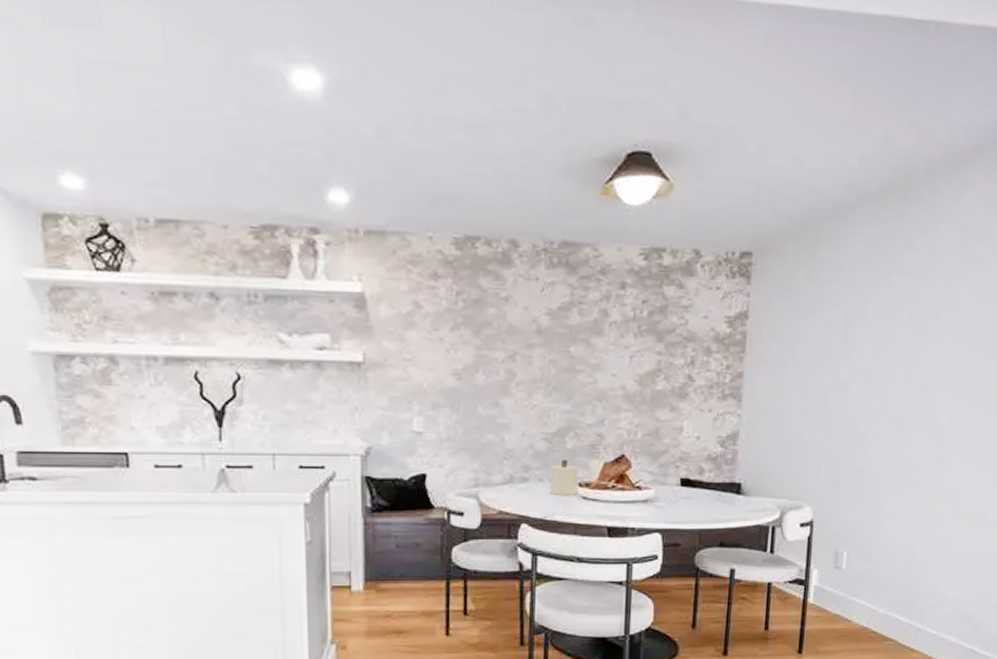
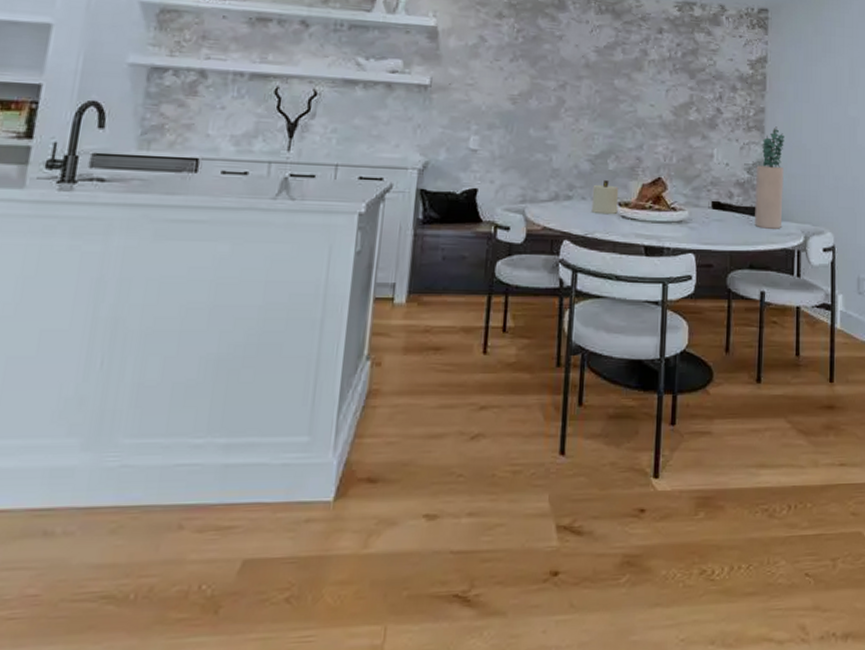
vase: none [727,393,764,505] -> present [755,126,784,229]

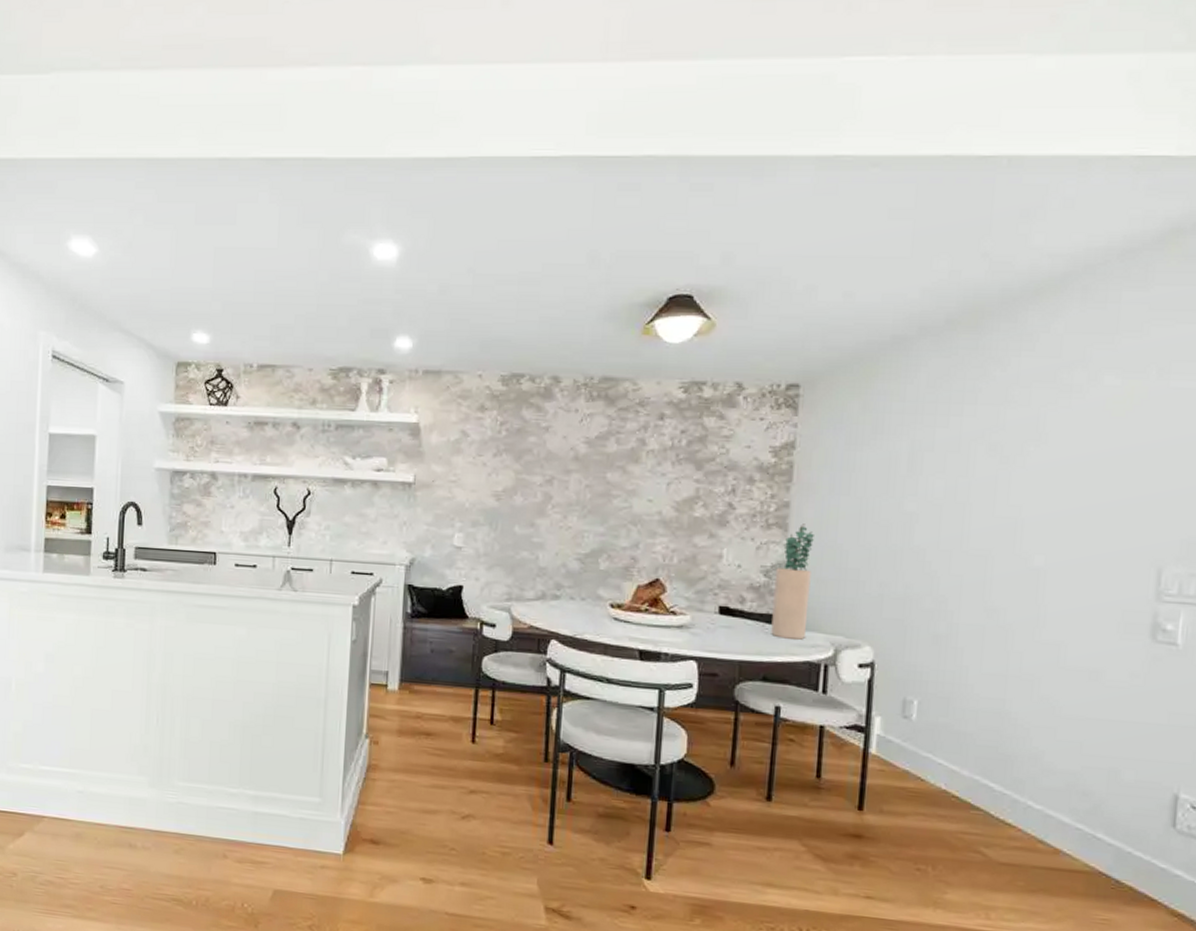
candle: present [591,180,619,215] -> none [580,580,611,617]

